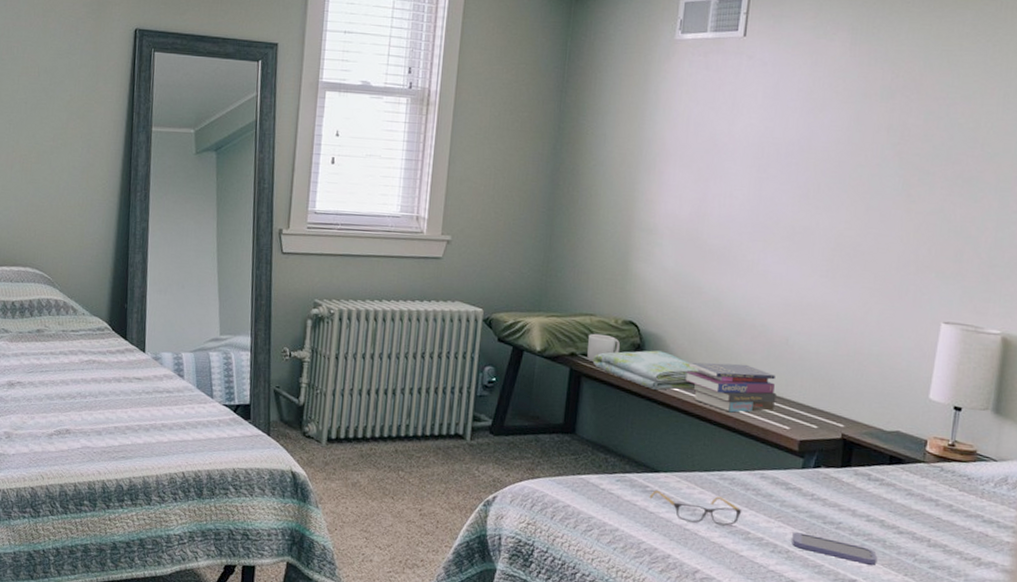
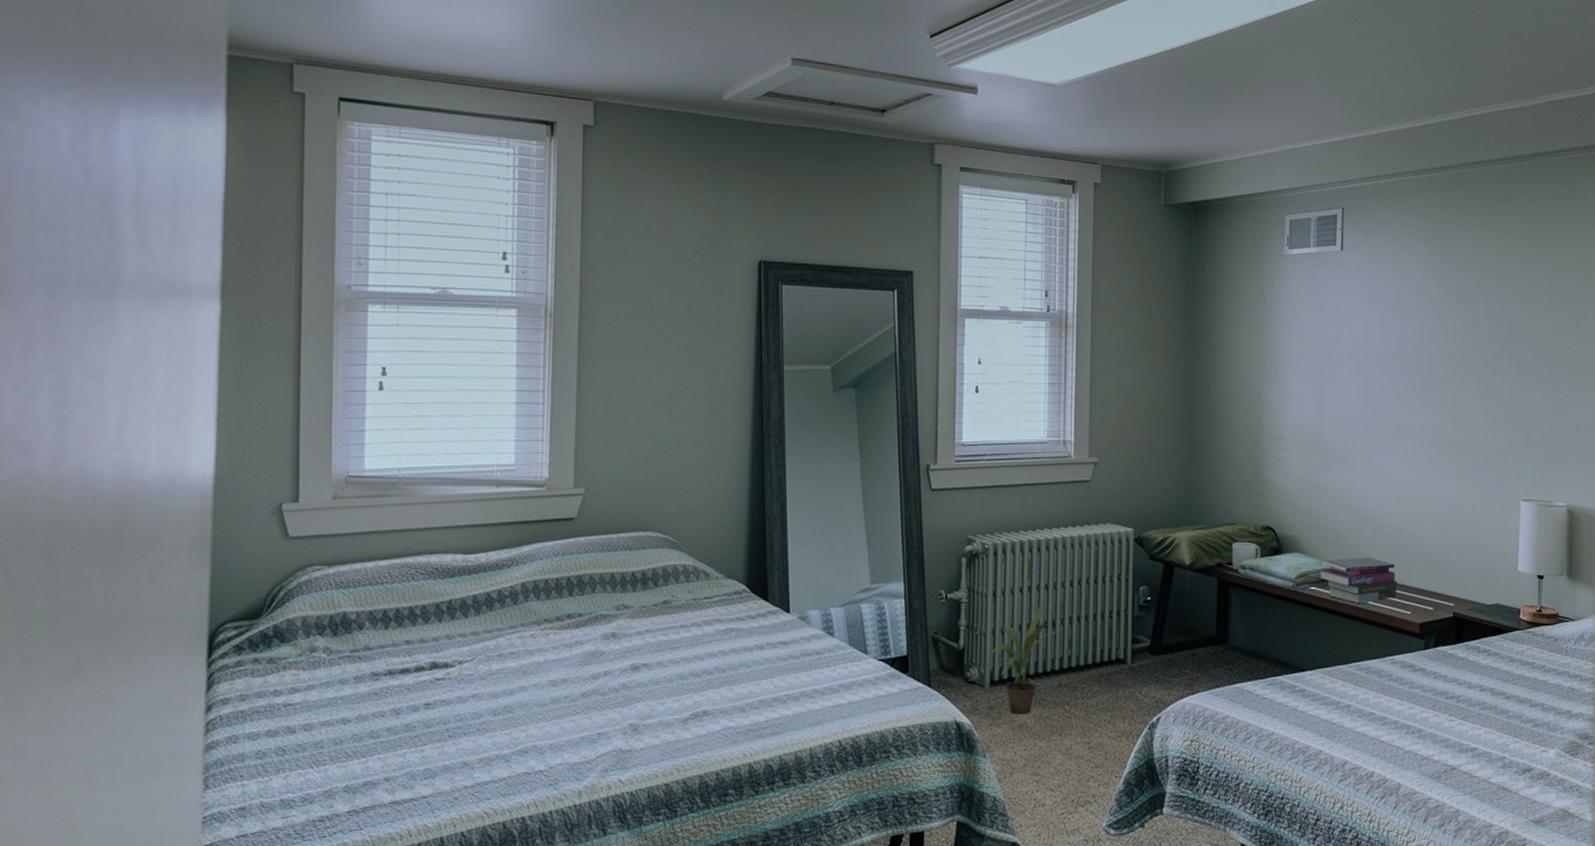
potted plant: none [329,373,399,474] -> present [991,605,1059,715]
eyeglasses: present [649,490,742,526] -> none [1298,687,1379,716]
mobile phone: present [792,532,878,565] -> none [1422,711,1492,732]

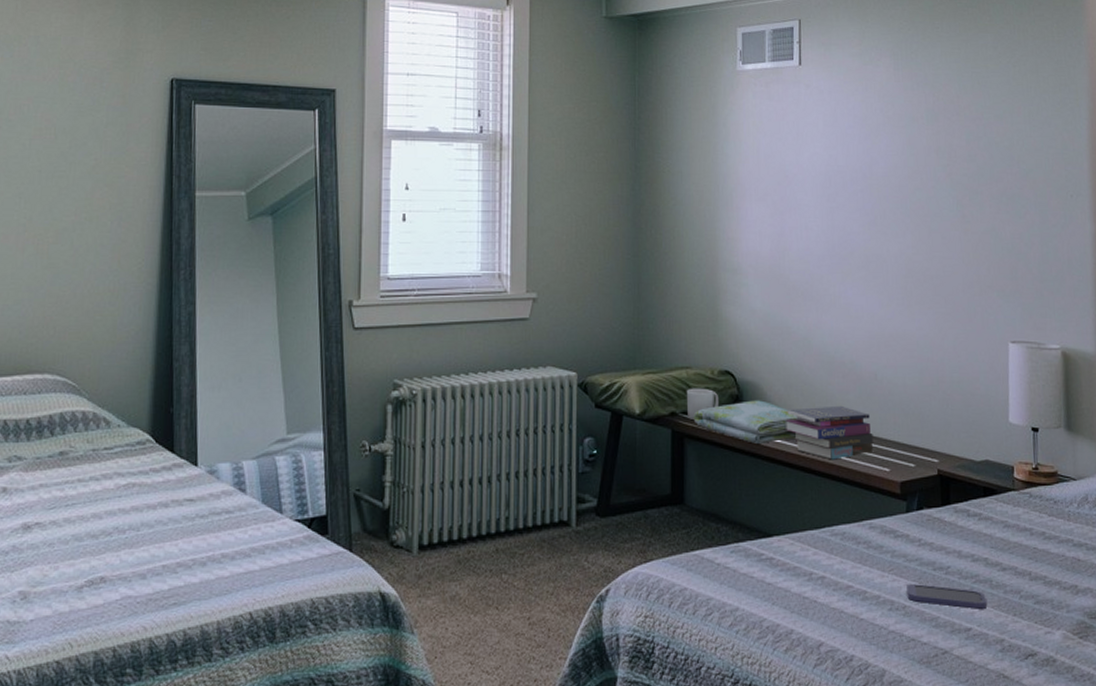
potted plant: present [991,605,1059,715] -> none [419,459,495,584]
mobile phone: none [1422,711,1492,732] -> present [906,584,988,609]

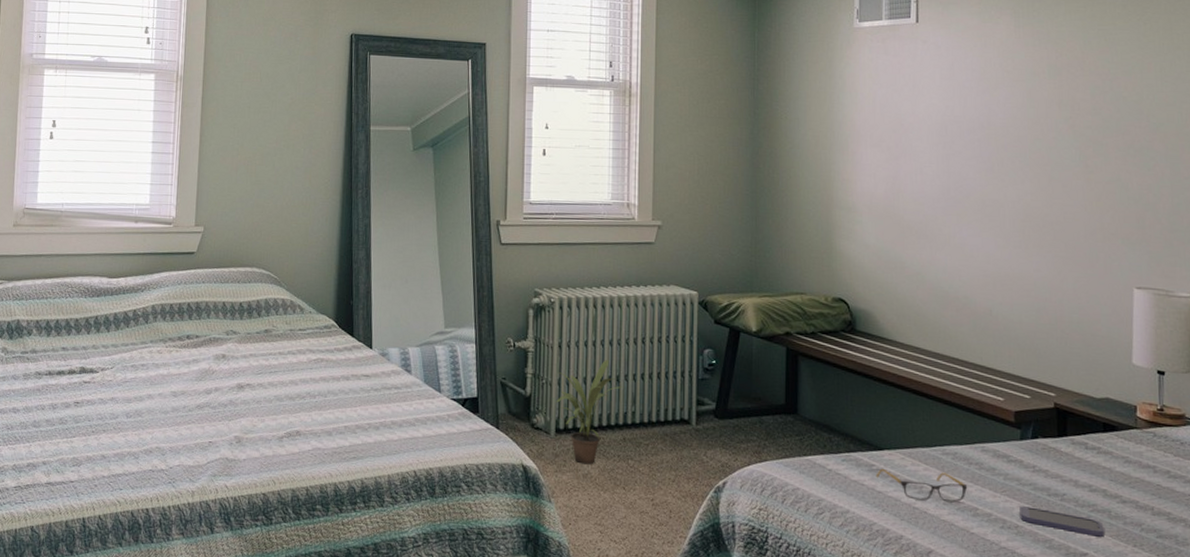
potted plant: none [419,459,495,584] -> present [556,360,623,465]
mug: present [686,388,720,420] -> none [800,311,833,340]
towel: present [693,400,798,444] -> none [807,326,910,366]
eyeglasses: none [765,555,857,589] -> present [876,468,968,503]
books: present [786,405,874,460] -> none [898,336,987,386]

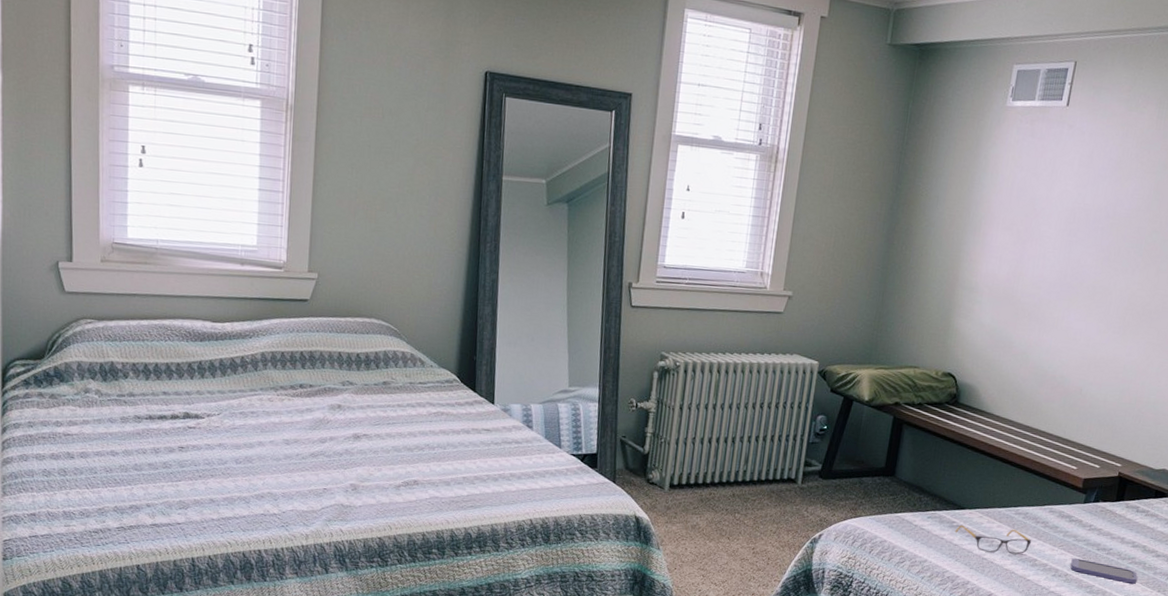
potted plant: present [556,360,623,465] -> none [672,422,738,517]

